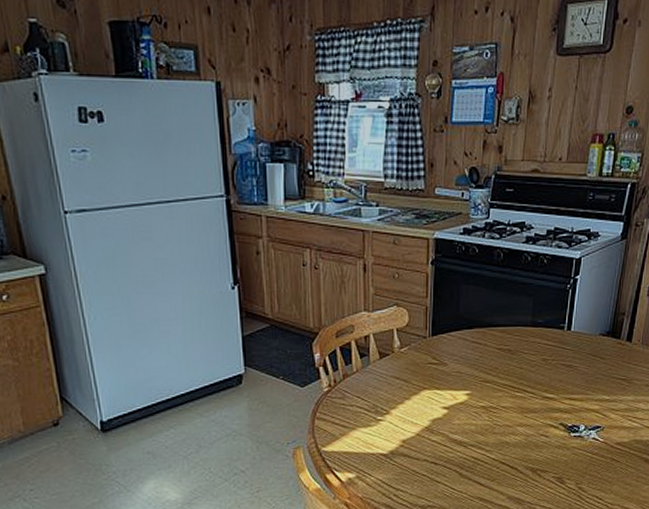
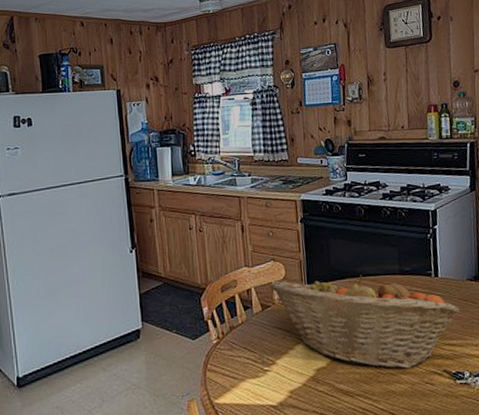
fruit basket: none [389,325,586,422] -> present [269,274,460,369]

